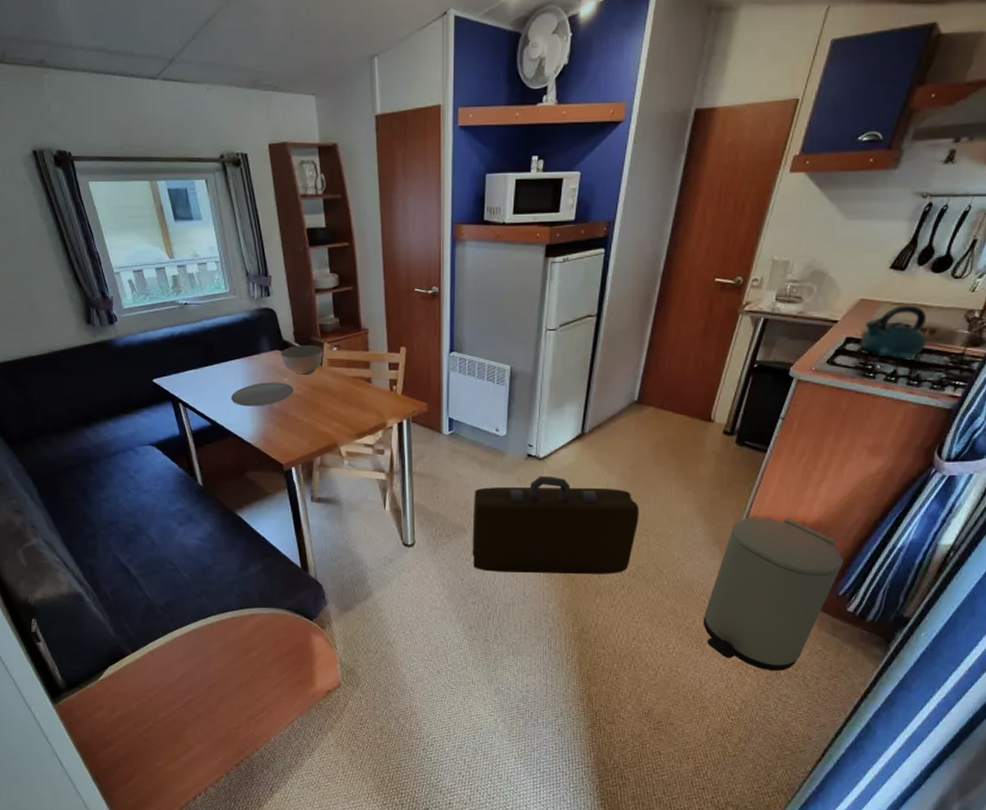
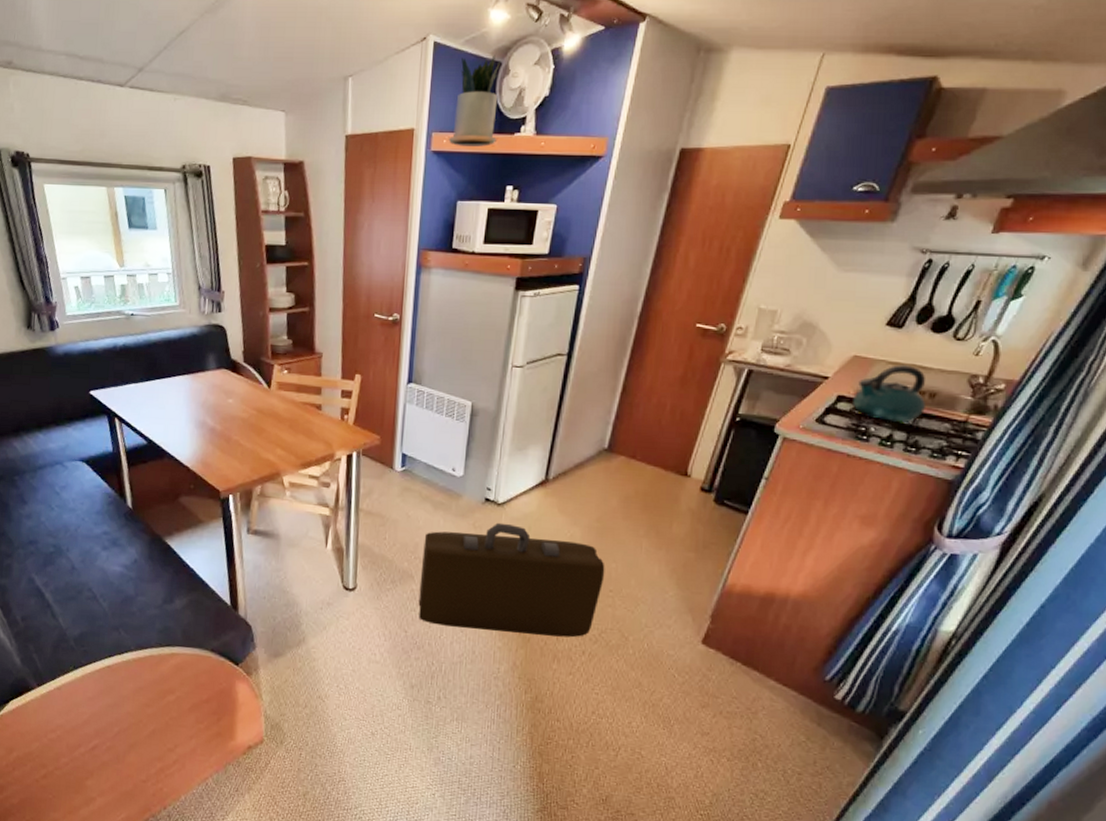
plate: present [230,382,294,407] -> none [170,402,239,427]
bowl: present [281,344,323,375] -> none [227,365,272,397]
planter: none [474,26,521,121] -> present [448,55,500,148]
pedal bin: present [703,517,843,671] -> none [671,584,831,762]

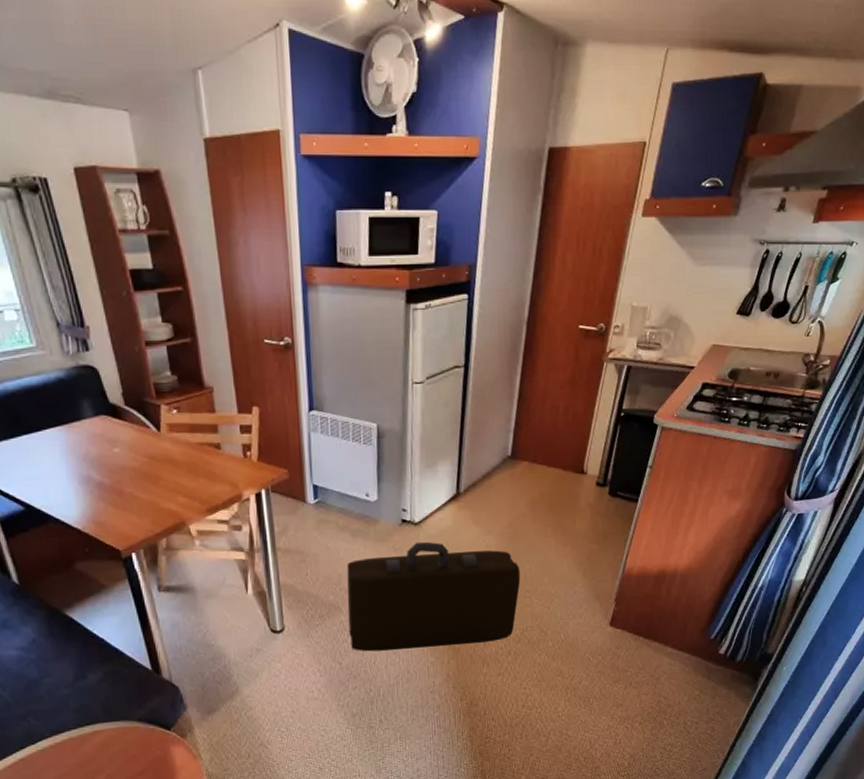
planter: present [448,55,500,148] -> none [318,45,370,150]
kettle: present [853,364,926,422] -> none [715,349,771,403]

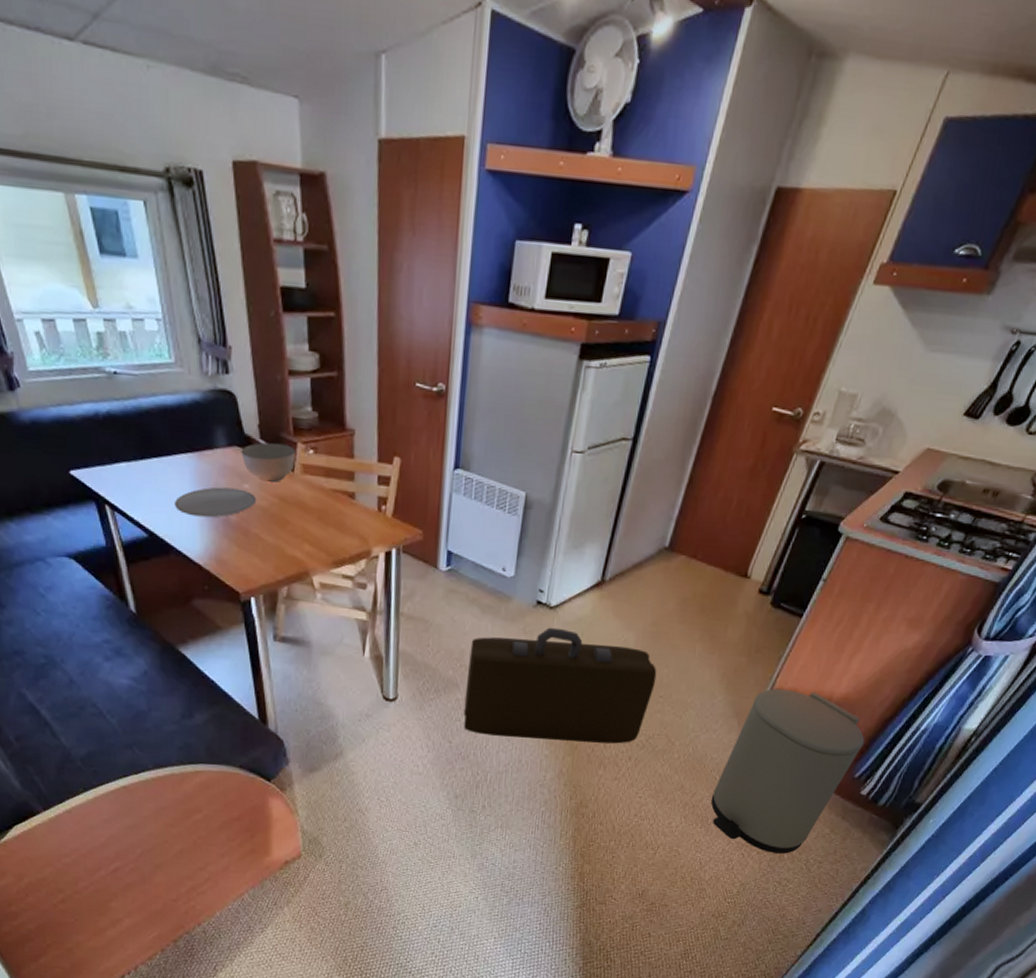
plate: none [47,453,128,485] -> present [173,487,257,518]
bowl: none [108,407,161,444] -> present [241,442,295,482]
pedal bin: none [589,566,713,722] -> present [711,688,865,854]

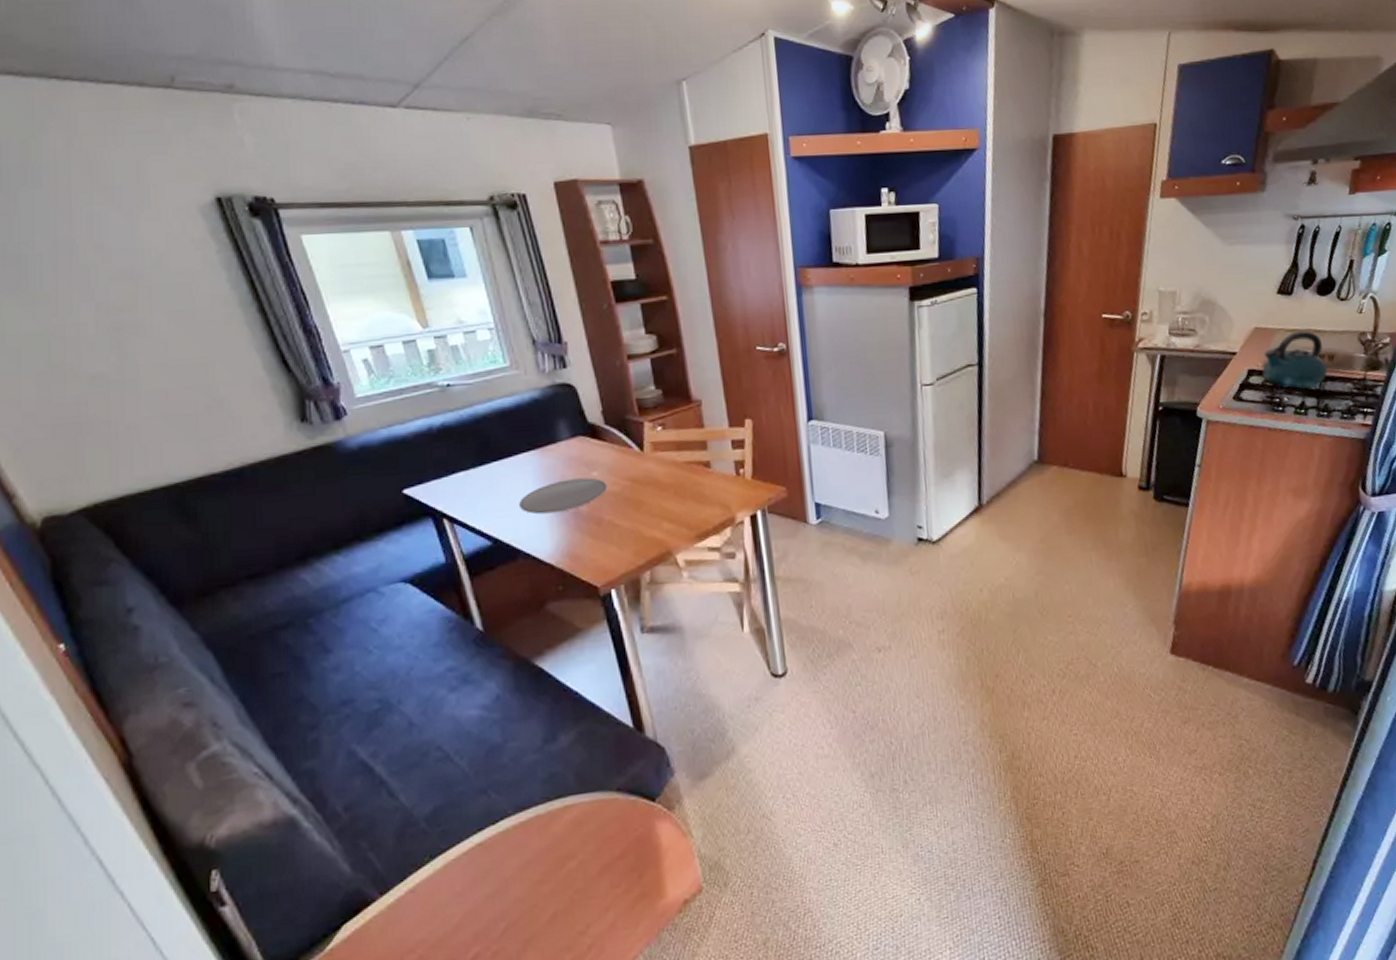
bowl: present [241,442,295,482] -> none [586,425,644,466]
suitcase: present [463,627,657,744] -> none [856,562,1061,696]
pedal bin: present [711,688,865,854] -> none [1152,580,1292,772]
kettle: none [918,458,993,522] -> present [1262,330,1328,389]

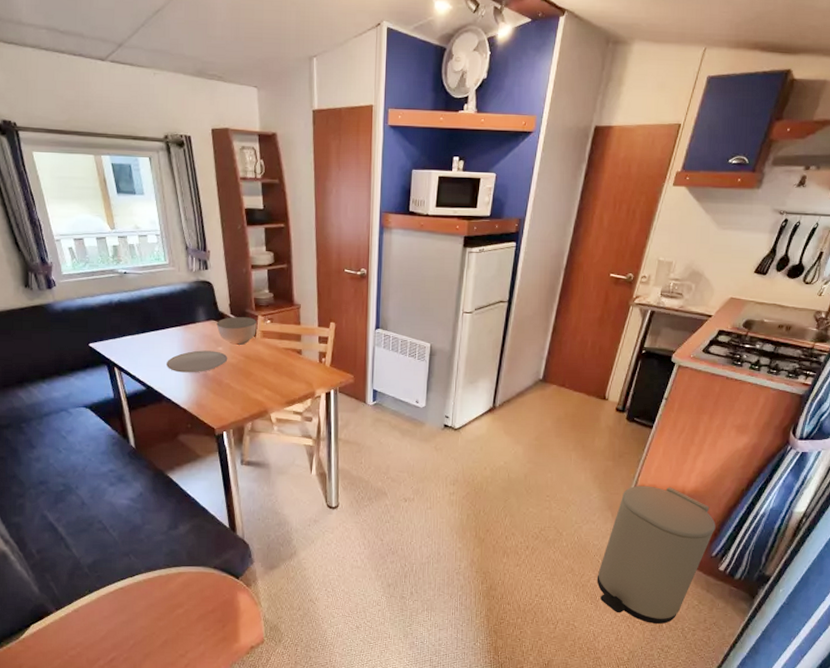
bowl: none [586,425,644,466] -> present [216,316,257,345]
pedal bin: none [1152,580,1292,772] -> present [597,485,716,624]
kettle: present [1262,330,1328,389] -> none [730,303,784,350]

